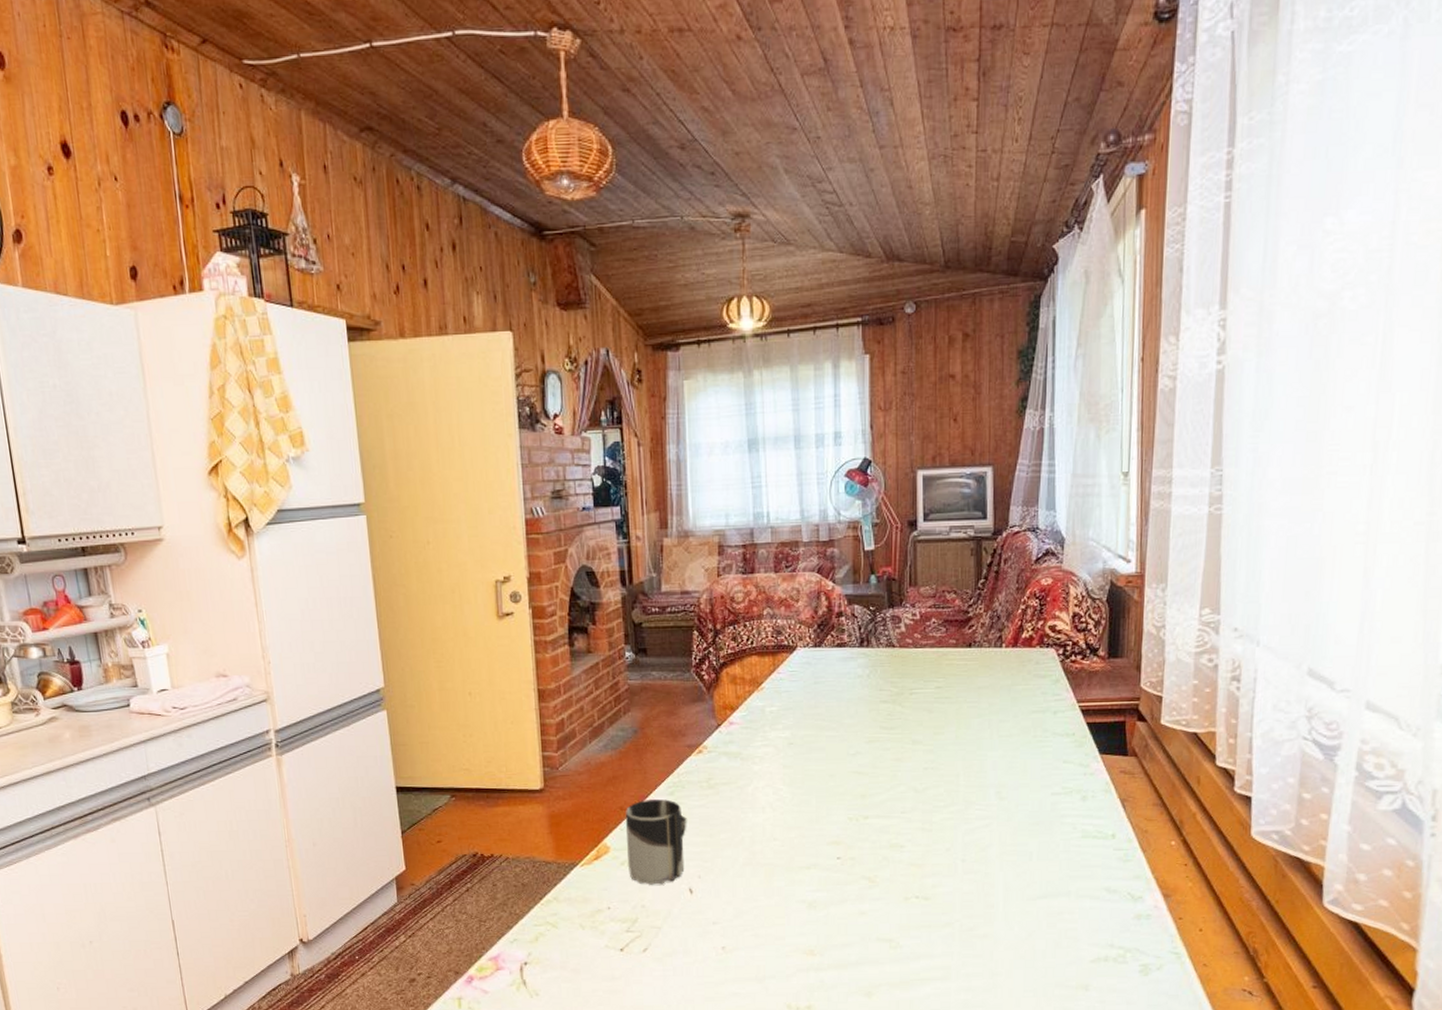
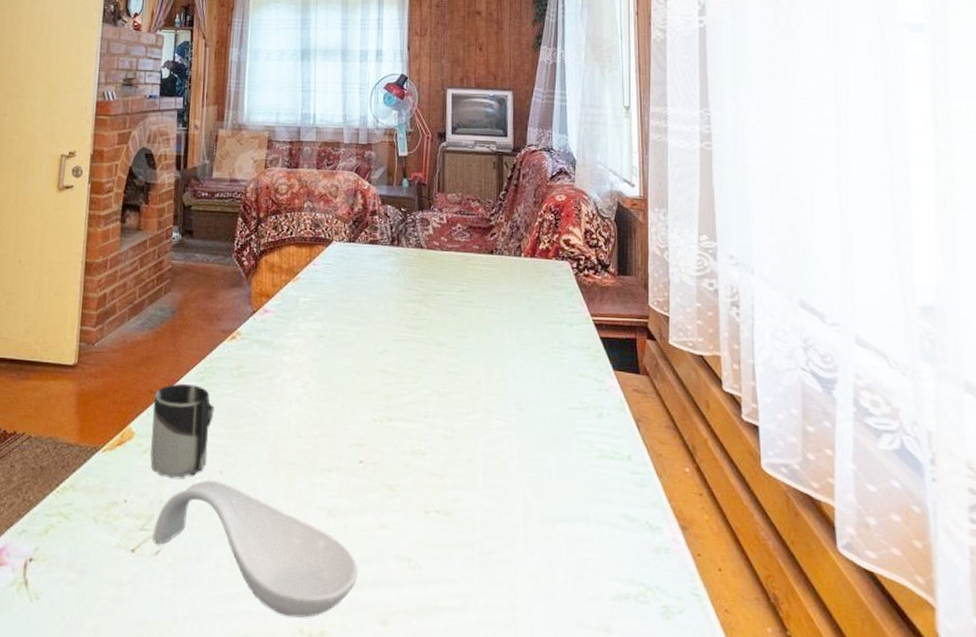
spoon rest: none [639,884,840,996] -> present [153,479,358,618]

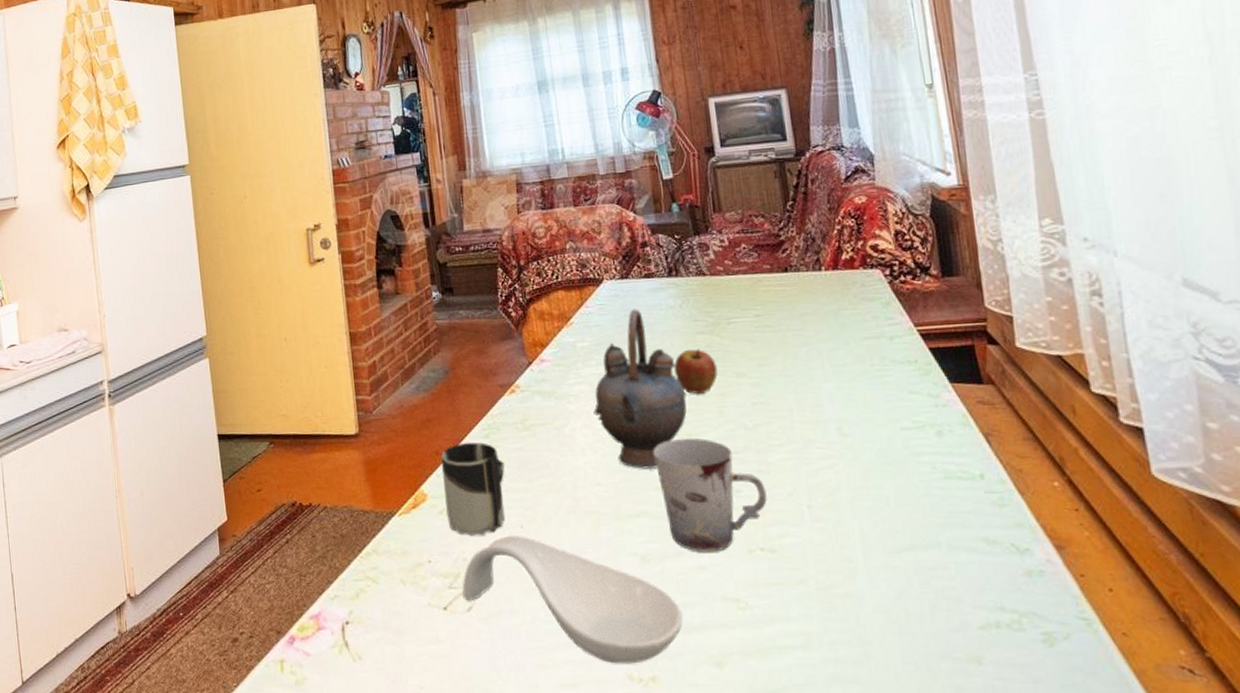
teapot: none [305,271,391,426] -> present [593,309,687,469]
cup: none [354,398,448,511] -> present [653,438,767,552]
fruit: none [384,315,421,359] -> present [674,348,718,395]

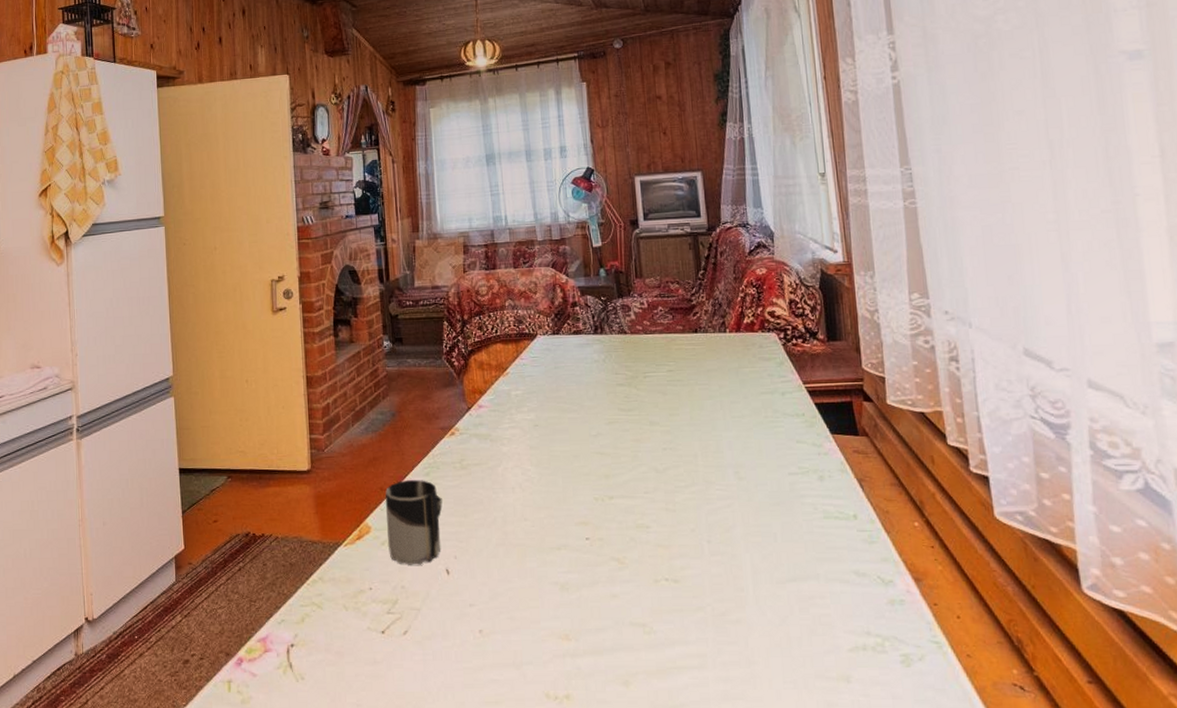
spoon rest: present [462,535,683,664] -> none [399,564,595,683]
teapot: present [593,309,687,469] -> none [524,362,606,506]
cup: present [653,438,767,552] -> none [575,478,673,582]
fruit: present [674,348,718,395] -> none [596,399,634,440]

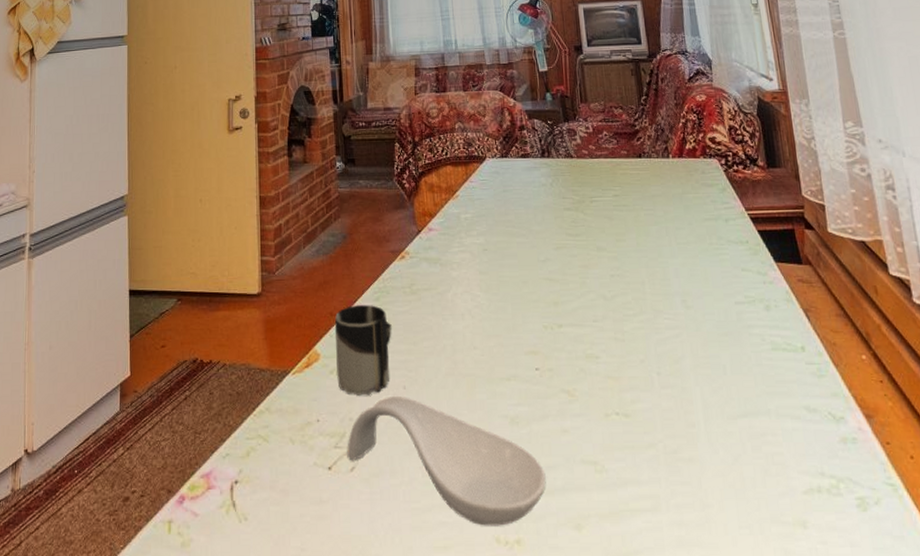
spoon rest: none [399,564,595,683] -> present [347,395,546,526]

